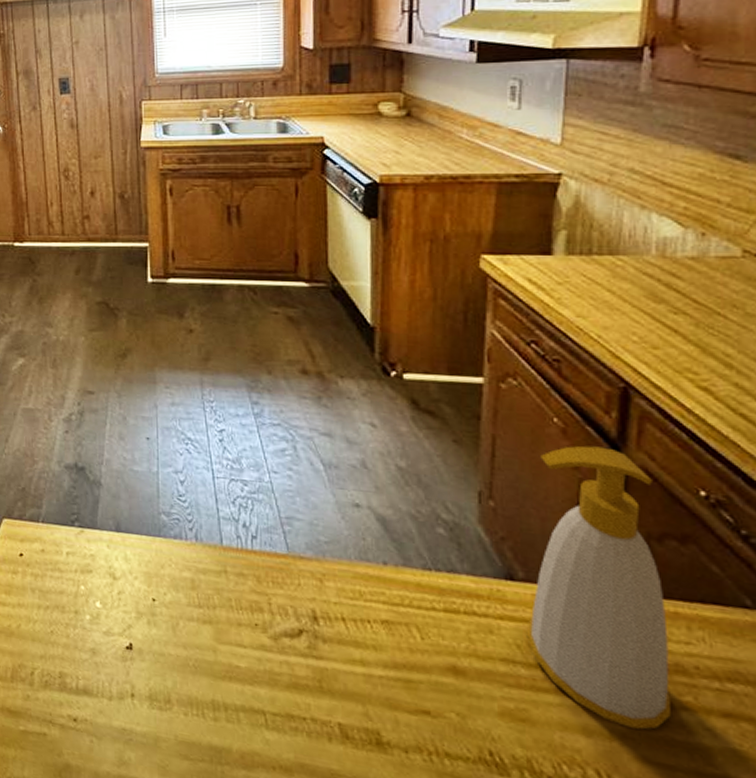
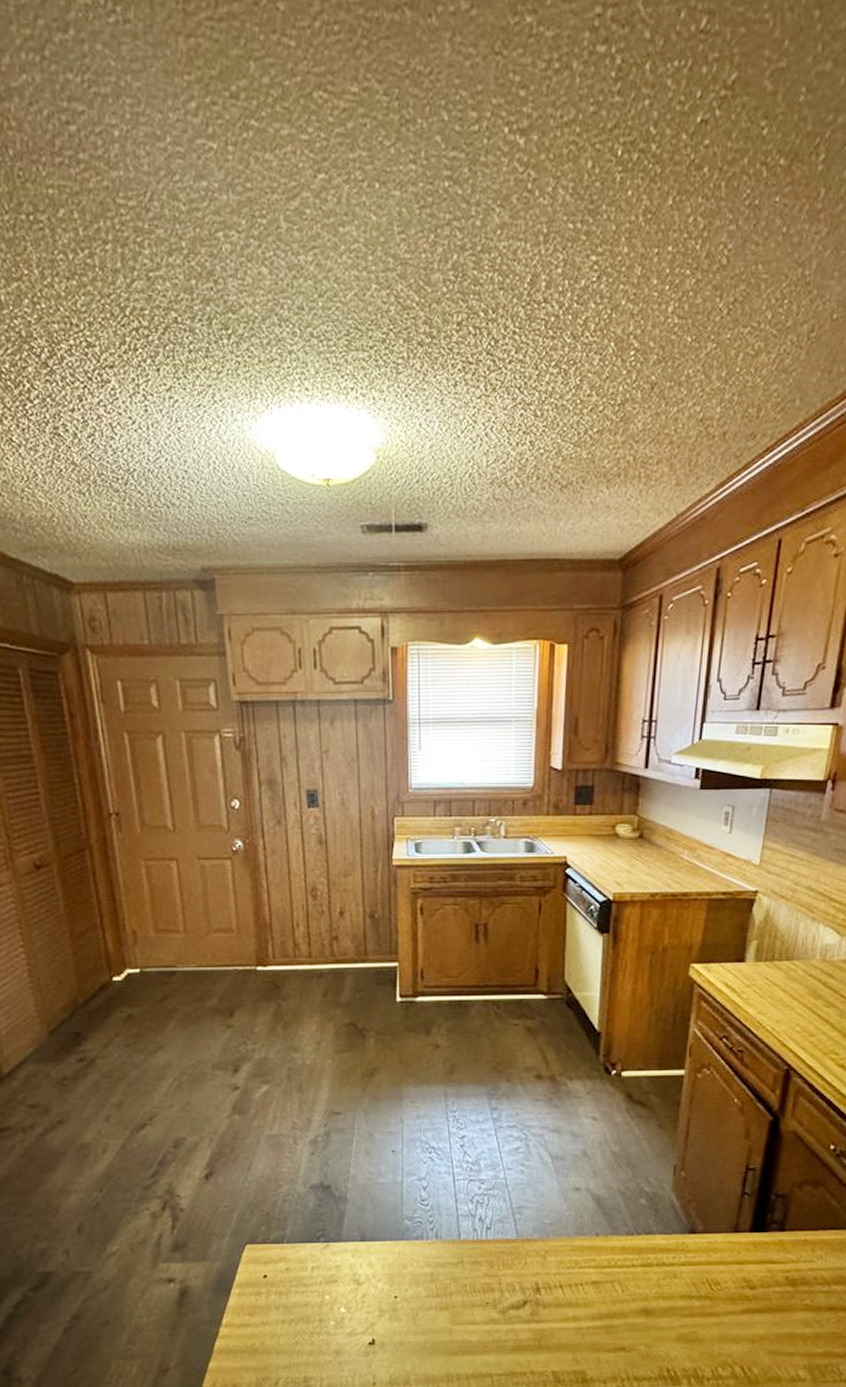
soap bottle: present [526,446,671,730] -> none [701,1119,799,1332]

